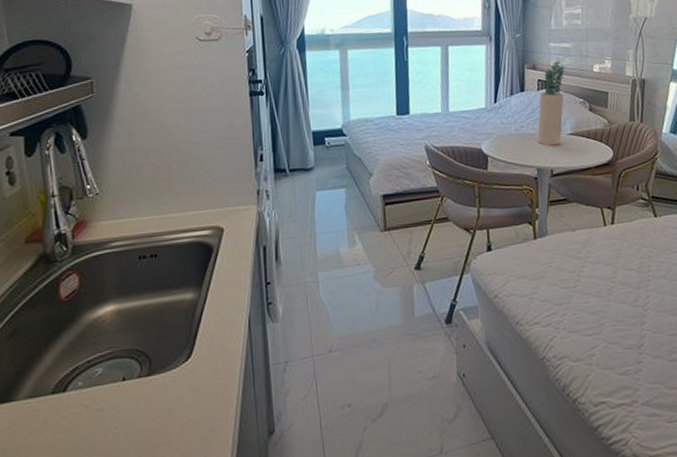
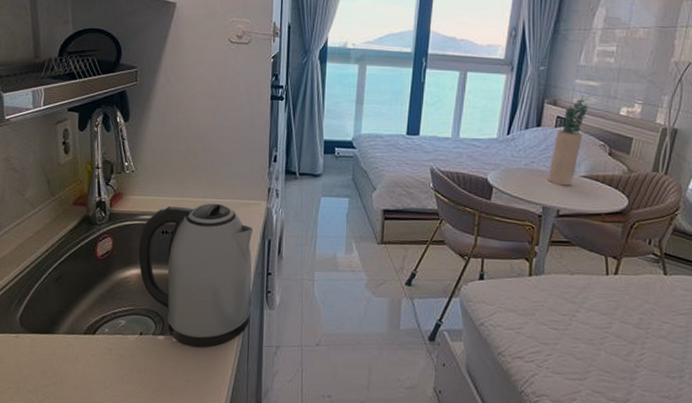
kettle: none [112,215,252,382] -> present [139,203,254,347]

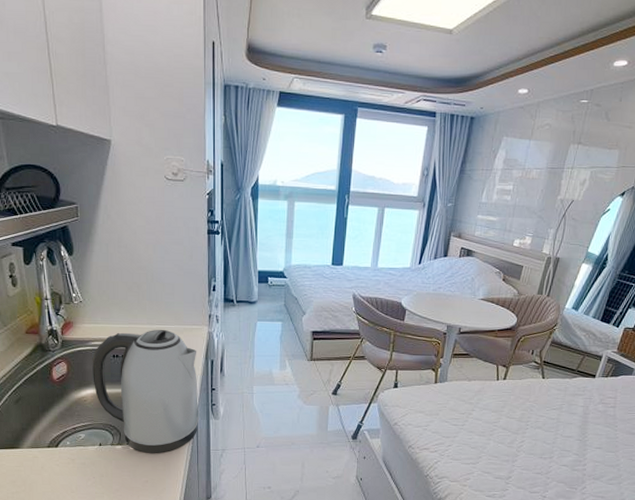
vase: present [548,95,588,186] -> none [452,229,488,308]

